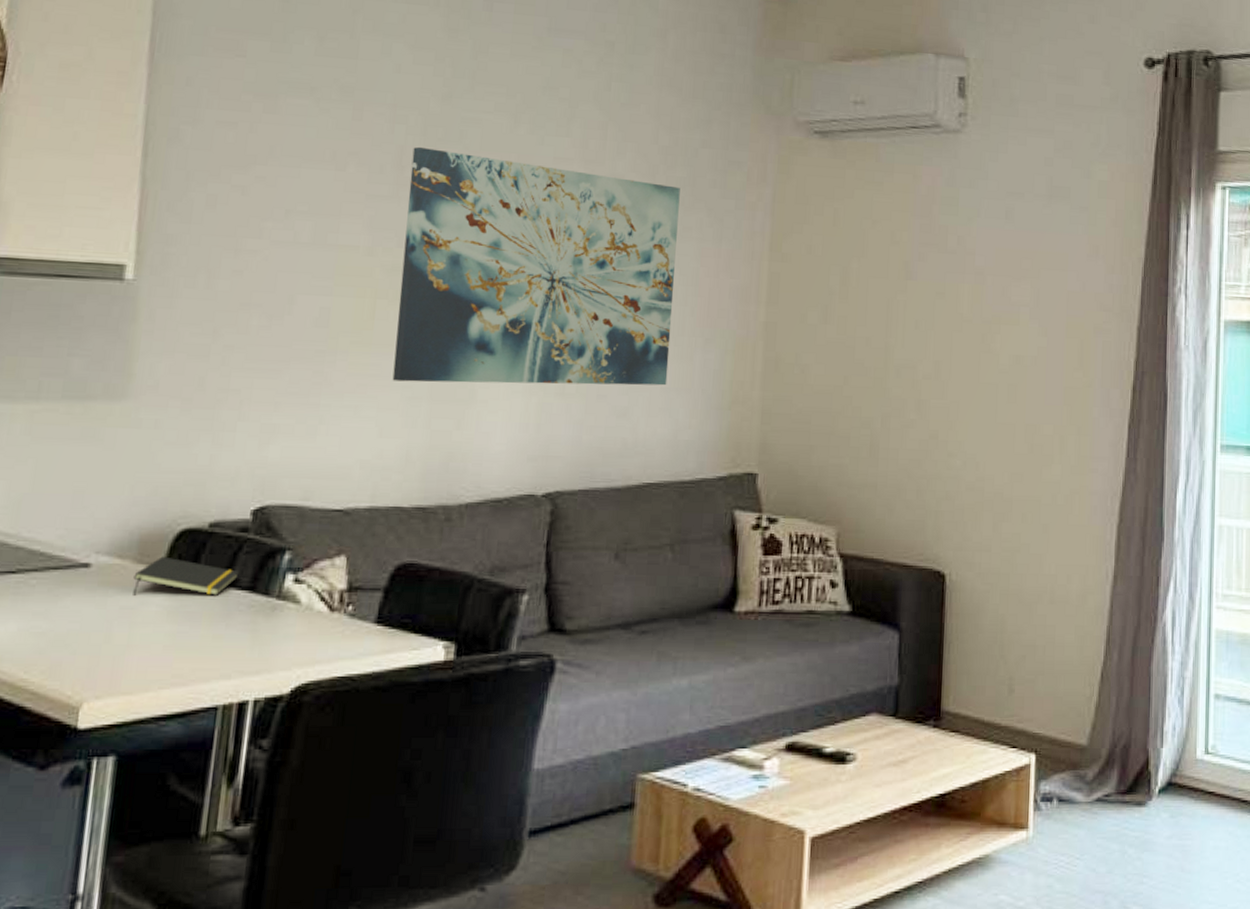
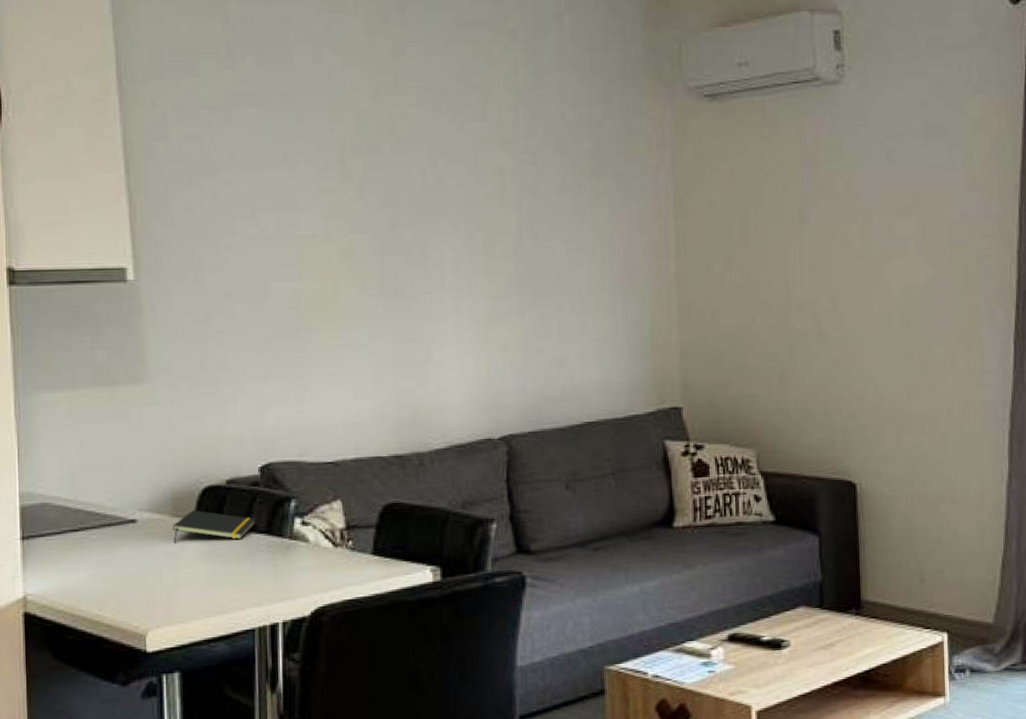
wall art: present [392,146,680,386] -> none [352,142,595,350]

